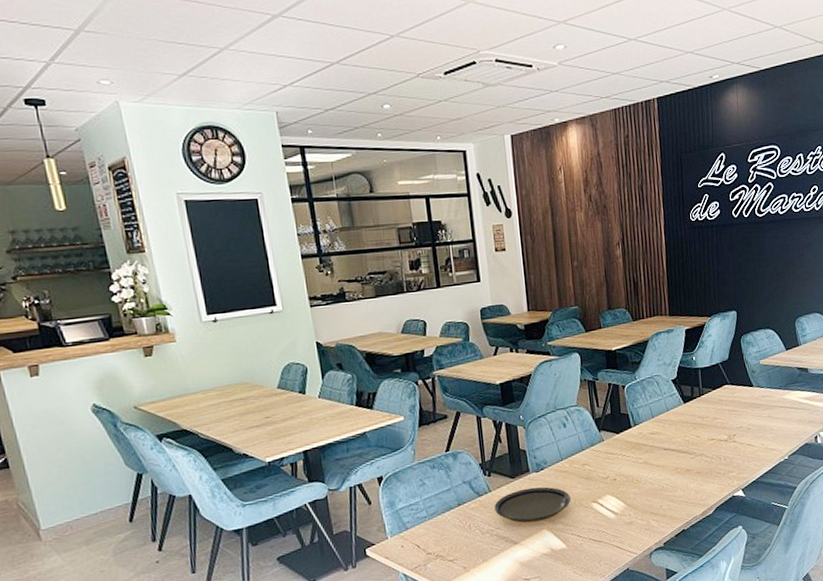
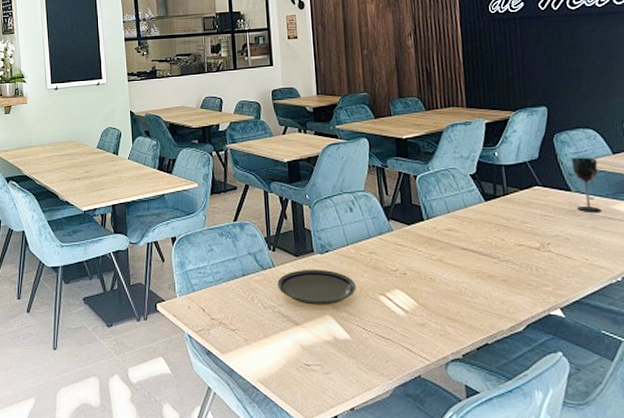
wineglass: none [754,355,776,404] -> present [571,157,602,212]

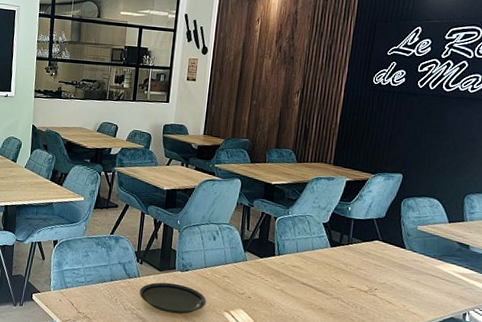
wineglass: present [571,157,602,212] -> none [407,221,435,269]

